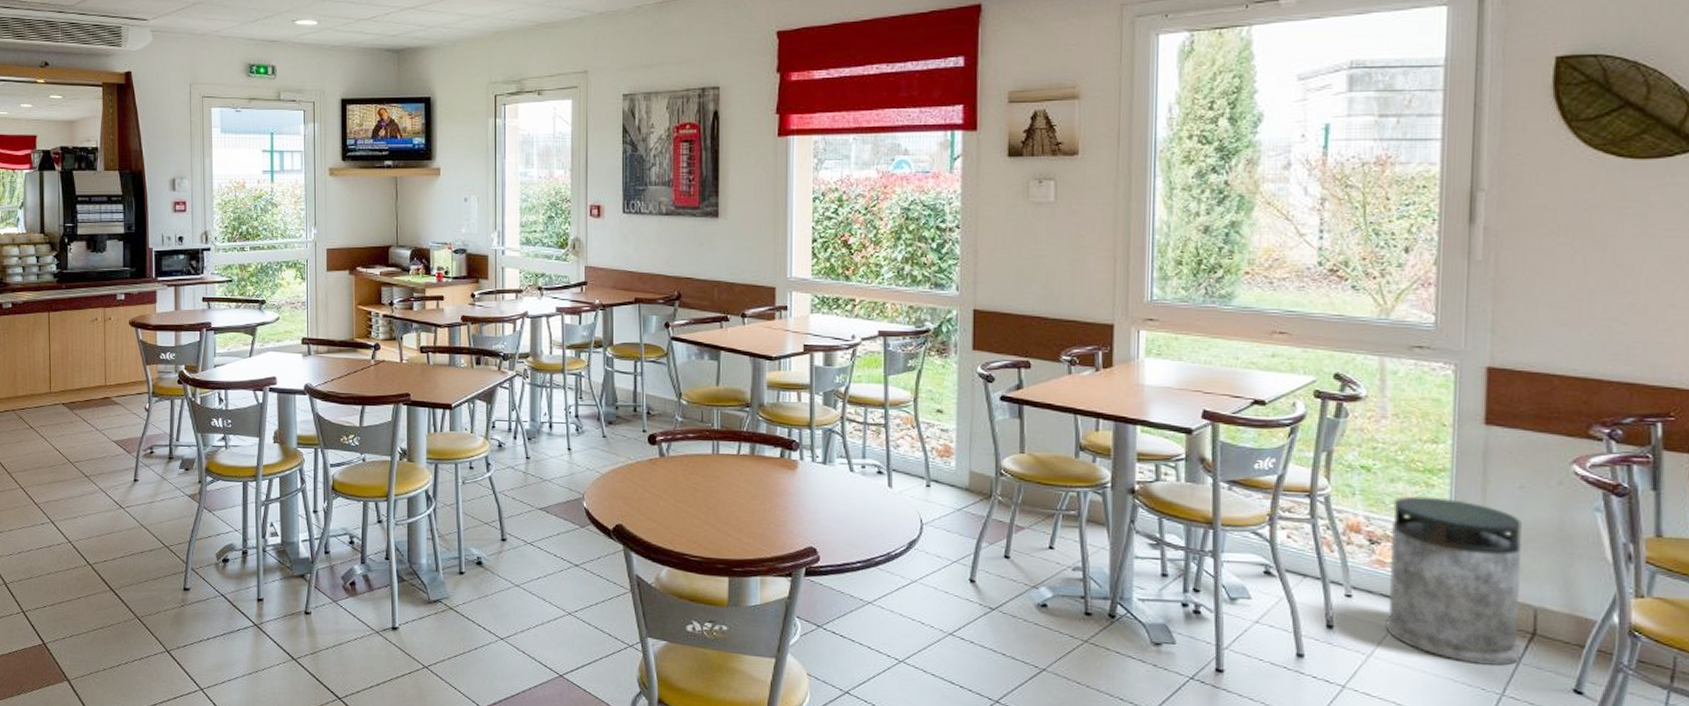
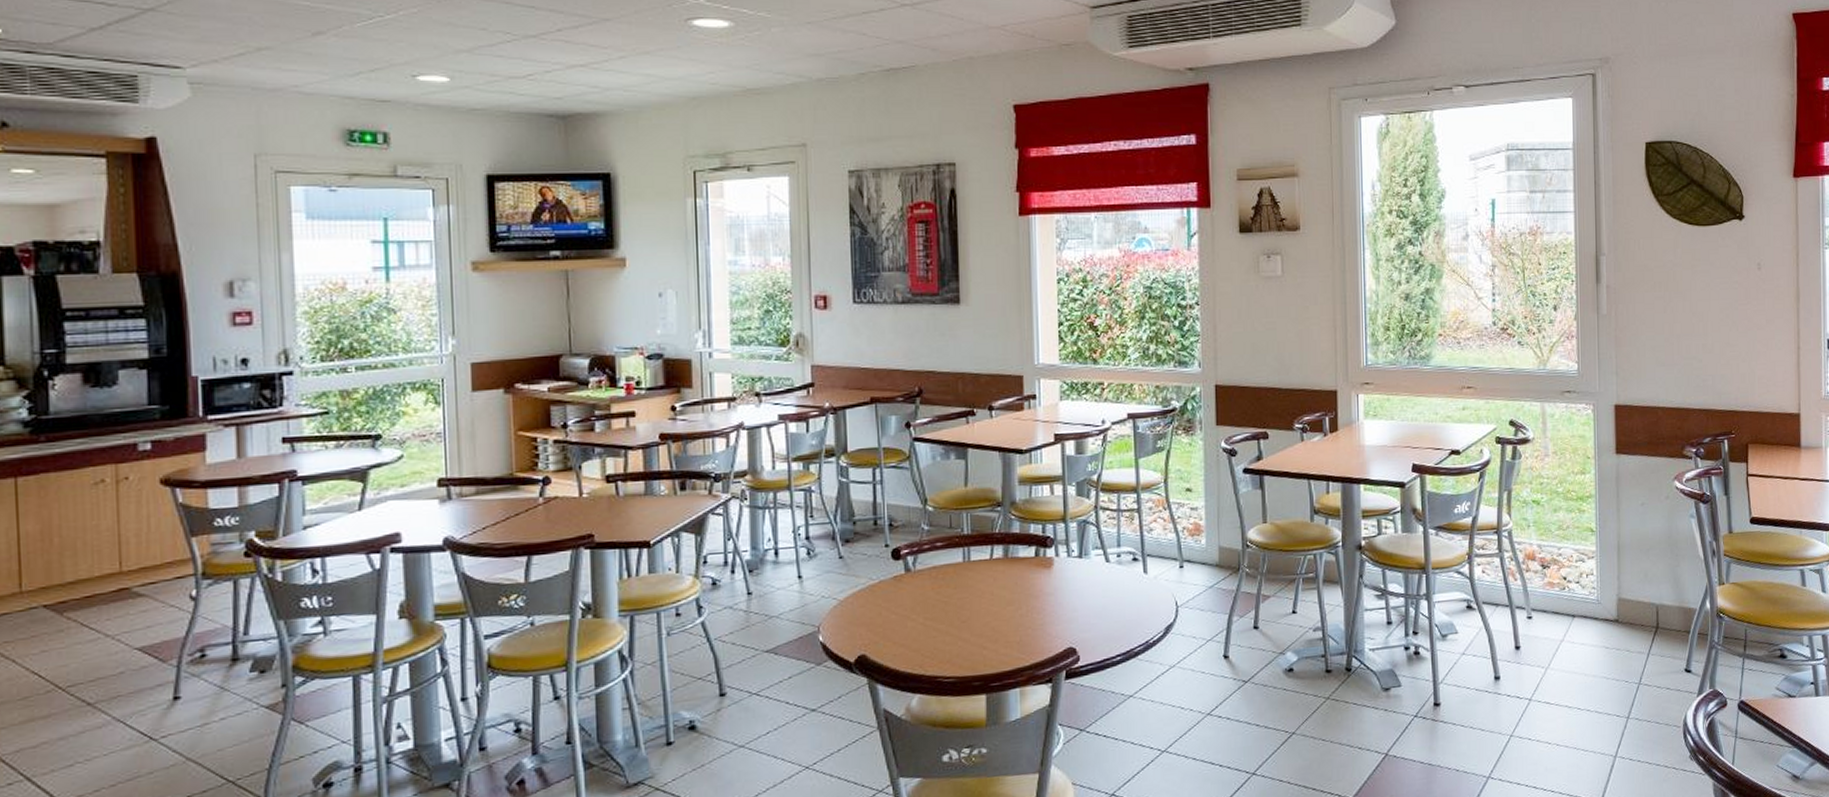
trash bin: present [1385,496,1523,666] -> none [1557,521,1650,661]

